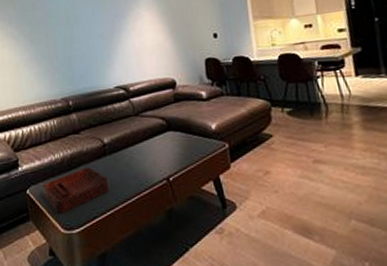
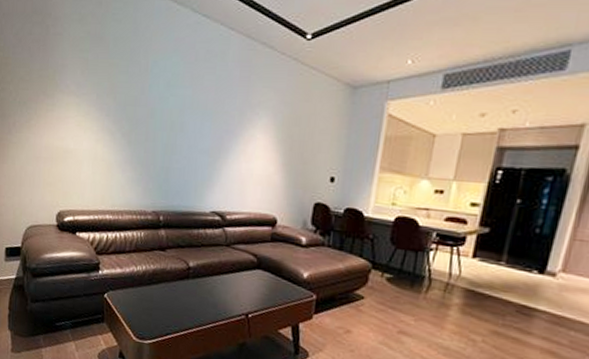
decorative tray: present [42,167,110,214] -> none [120,285,188,324]

